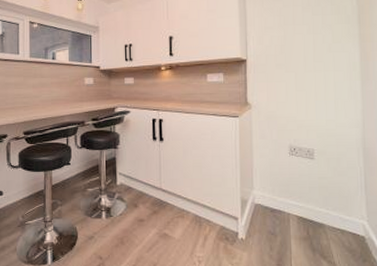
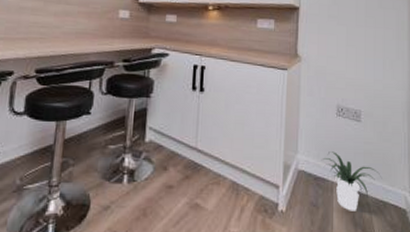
potted plant: none [277,187,336,238] -> present [322,151,380,211]

